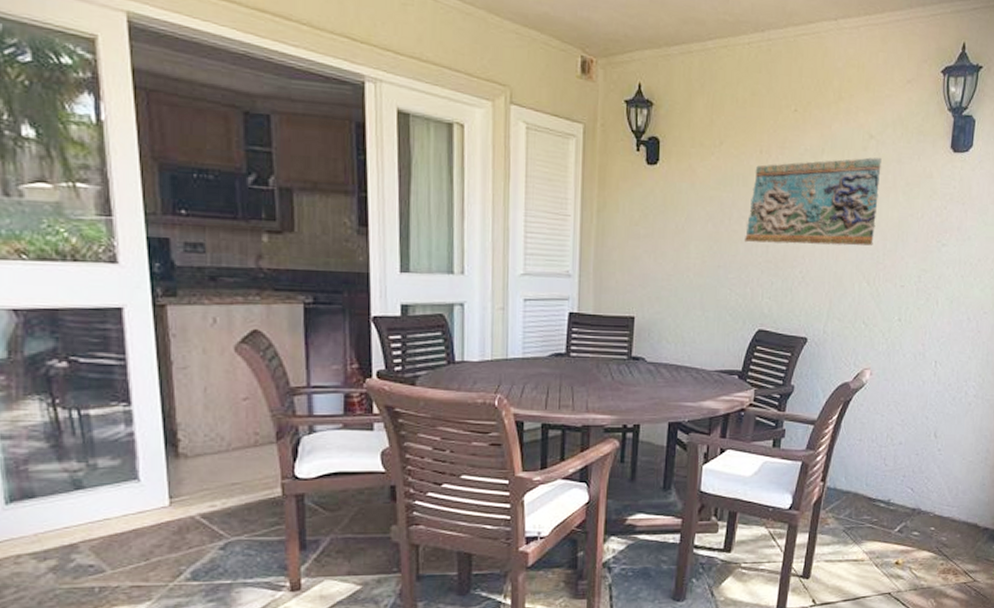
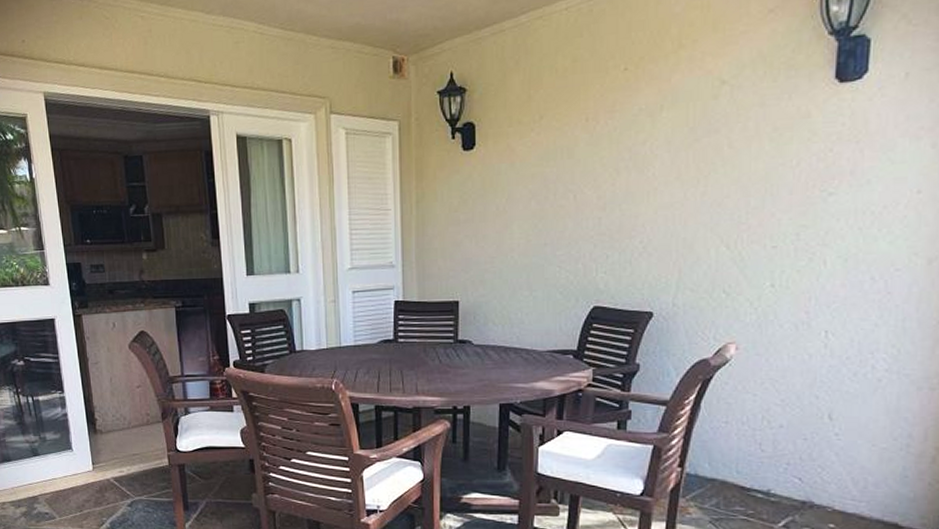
decorative wall panel: present [745,157,882,246] -> none [573,105,738,217]

